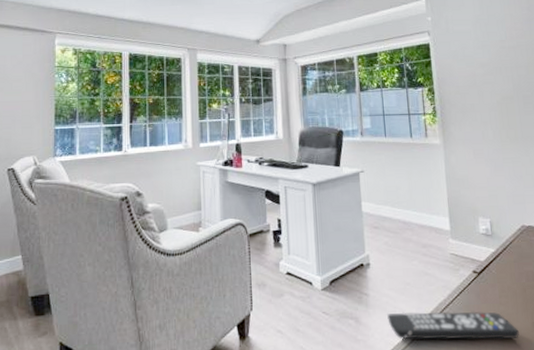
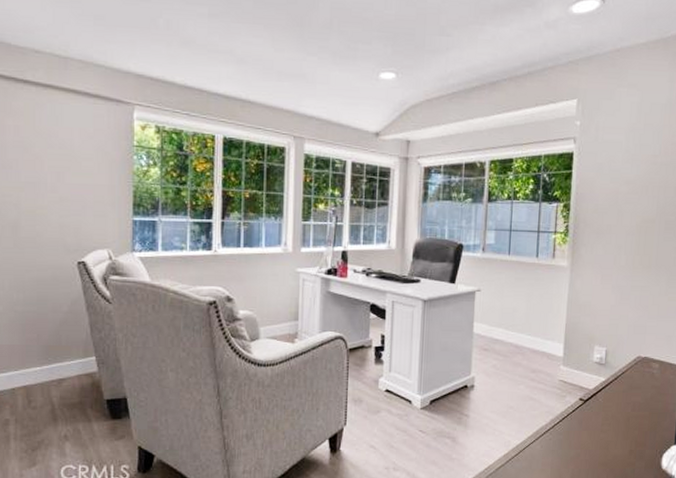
remote control: present [387,311,519,340] -> none [485,434,615,464]

